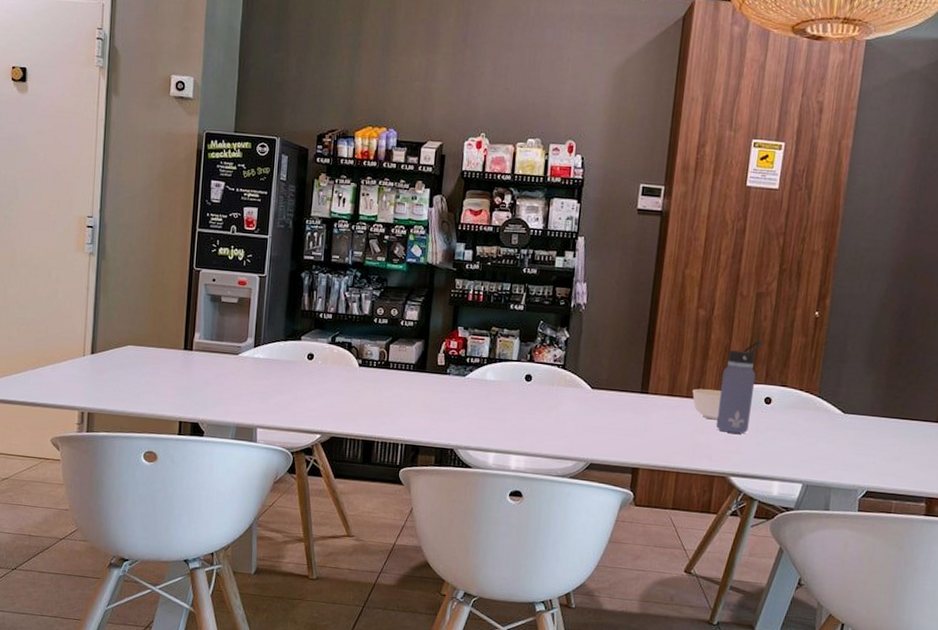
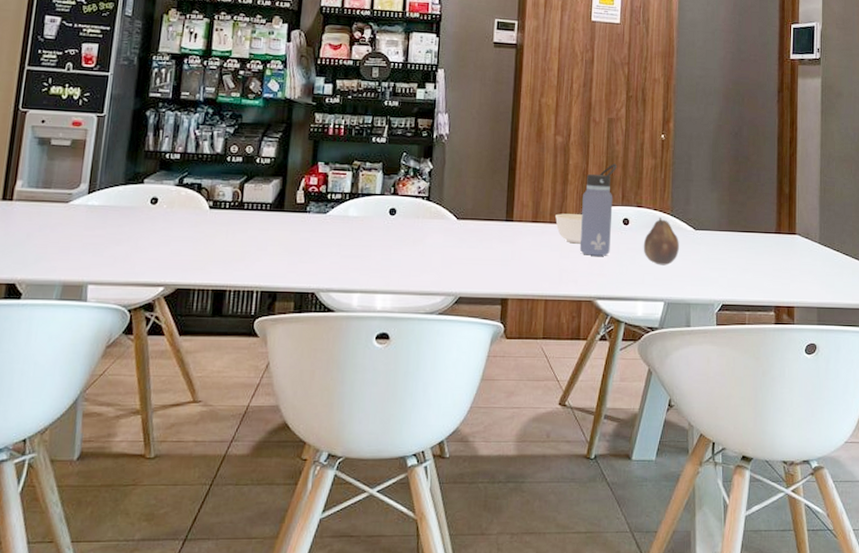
fruit: none [784,399,825,448] -> present [643,218,679,266]

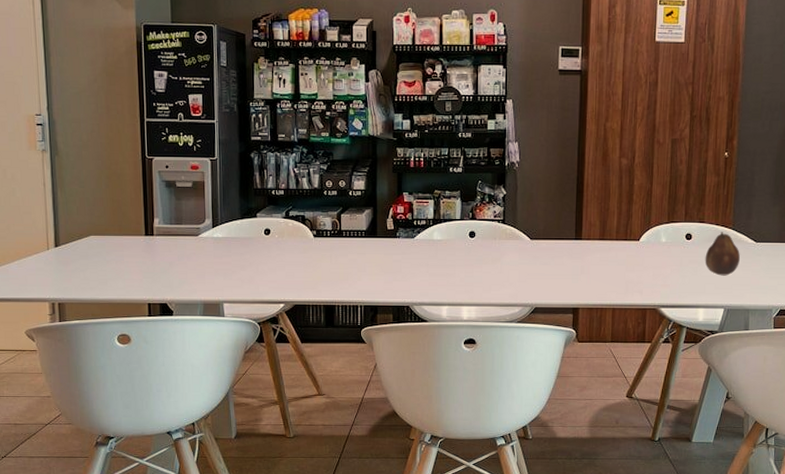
soup bowl: present [554,213,583,244] -> none [620,231,648,258]
water bottle: present [579,163,617,256] -> none [644,183,680,269]

